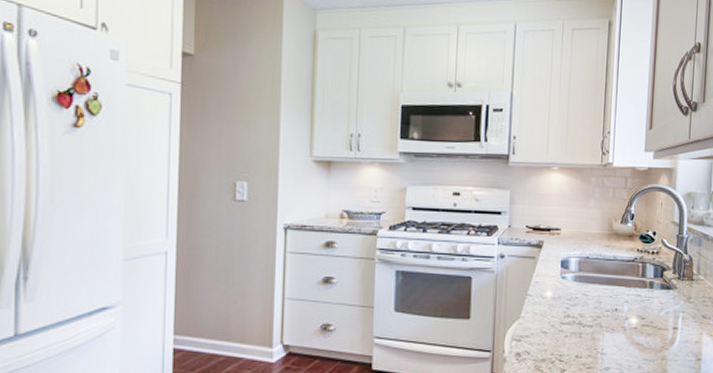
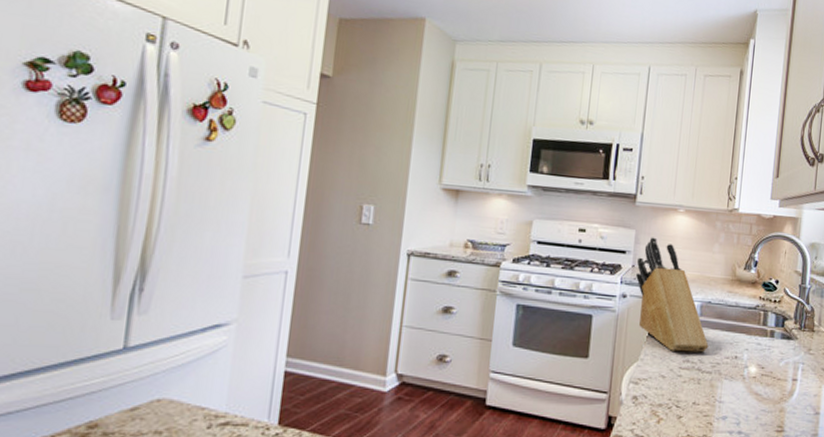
knife block: none [512,196,589,307] -> present [636,237,709,352]

